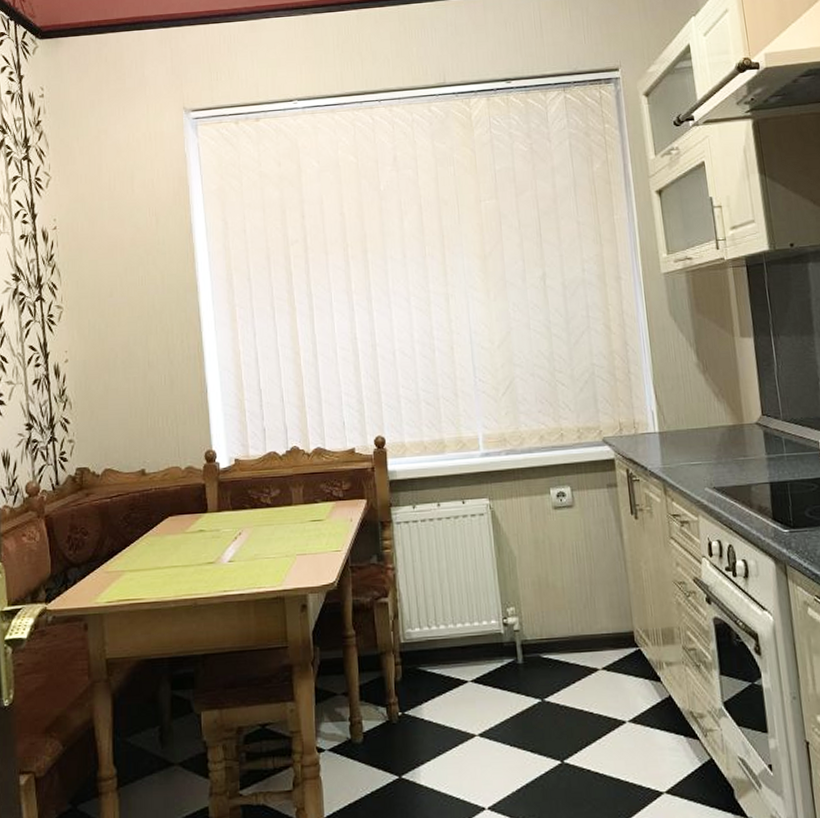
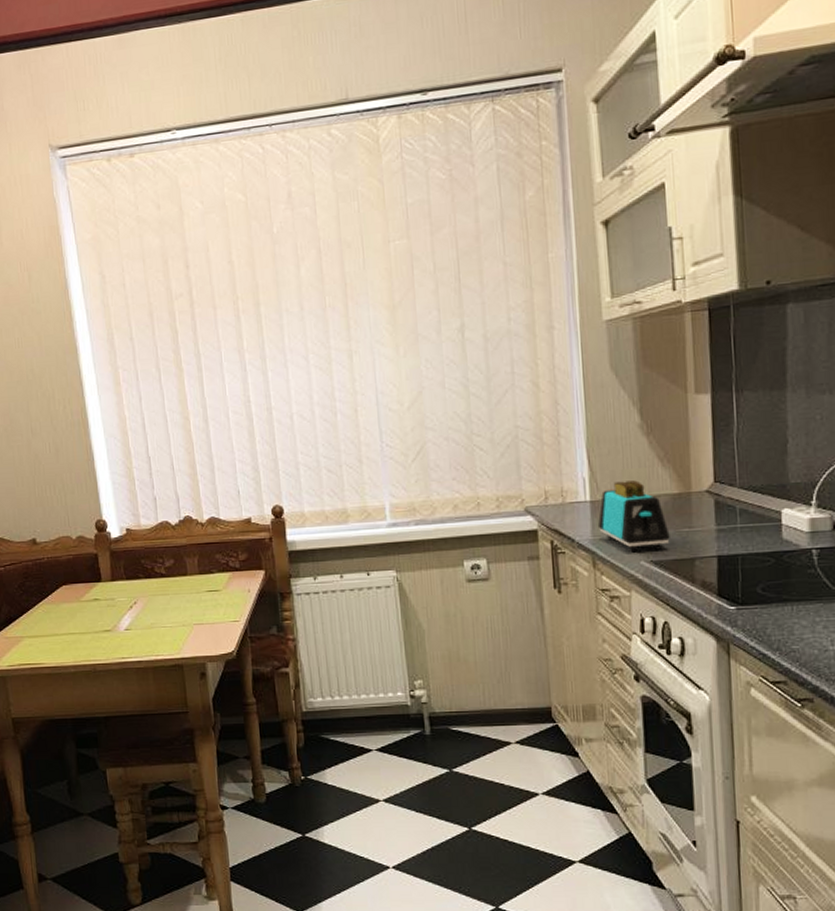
toaster: none [666,413,729,480] -> present [597,480,670,553]

